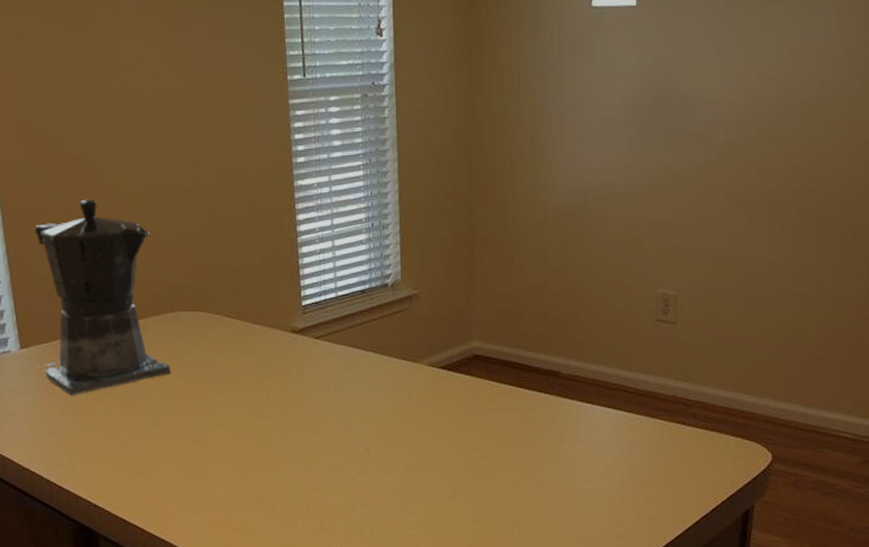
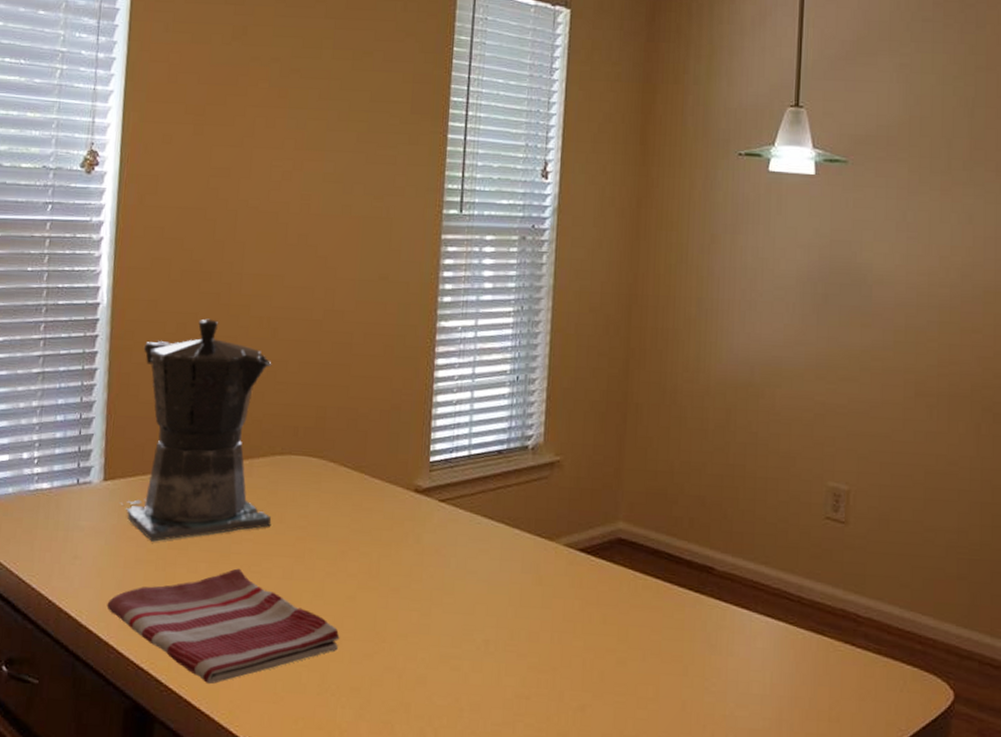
dish towel: none [42,410,243,505] -> present [107,568,340,685]

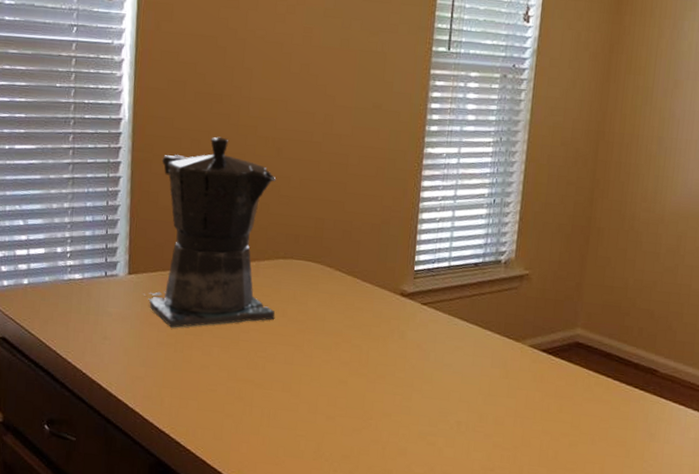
dish towel: present [107,568,340,685] -> none [133,353,333,448]

